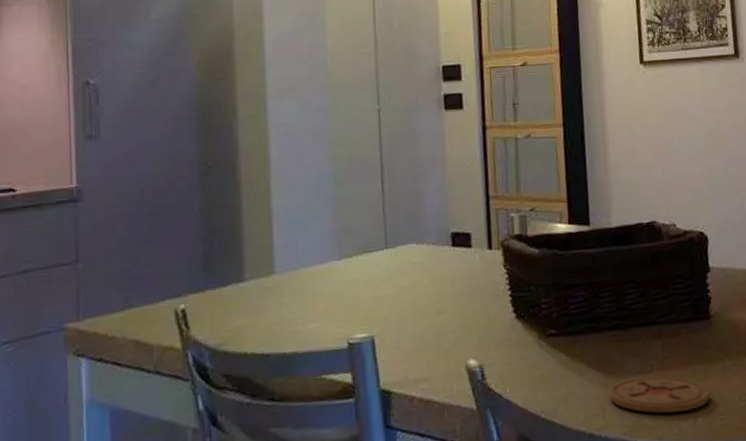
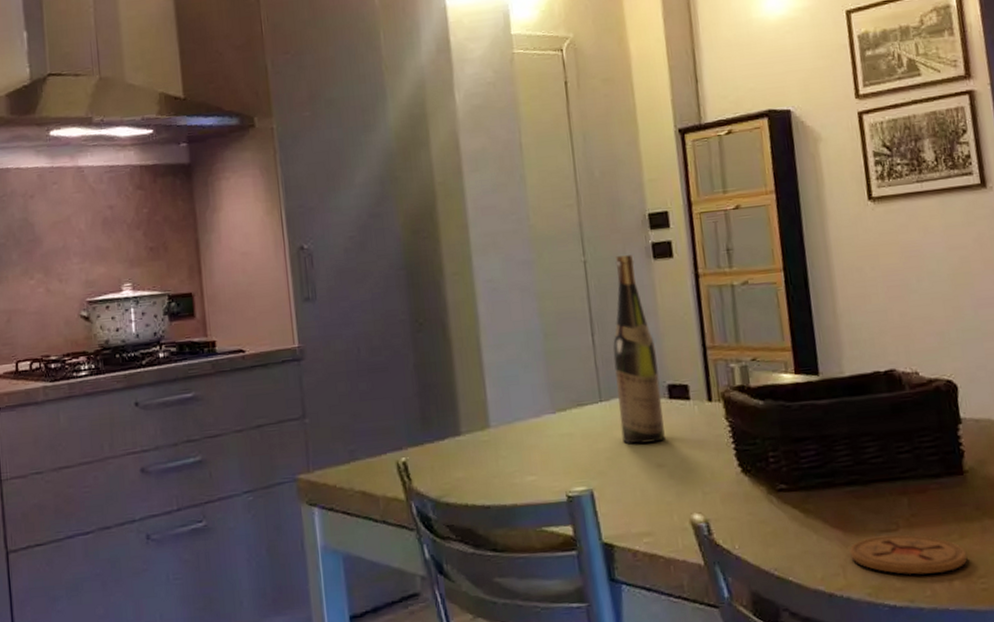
wine bottle: none [401,105,446,291] -> present [612,255,665,445]

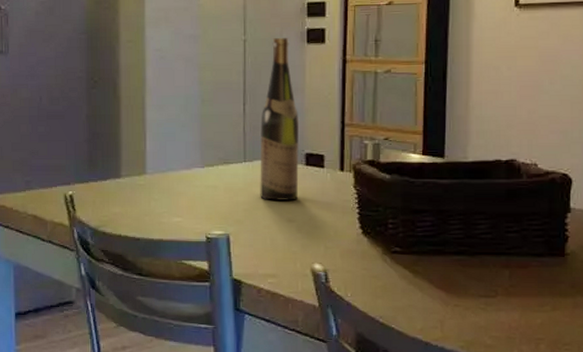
coaster: present [849,535,968,575] -> none [448,300,556,337]

